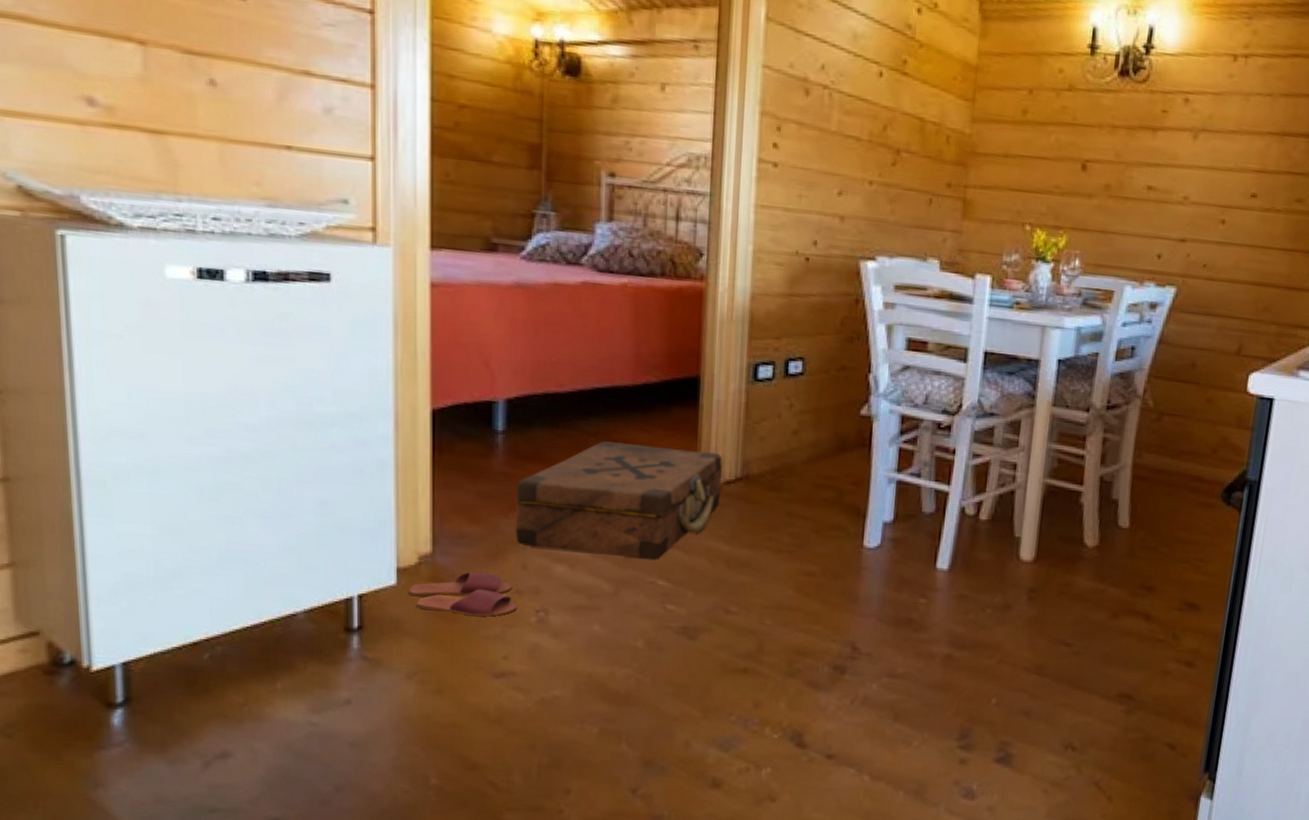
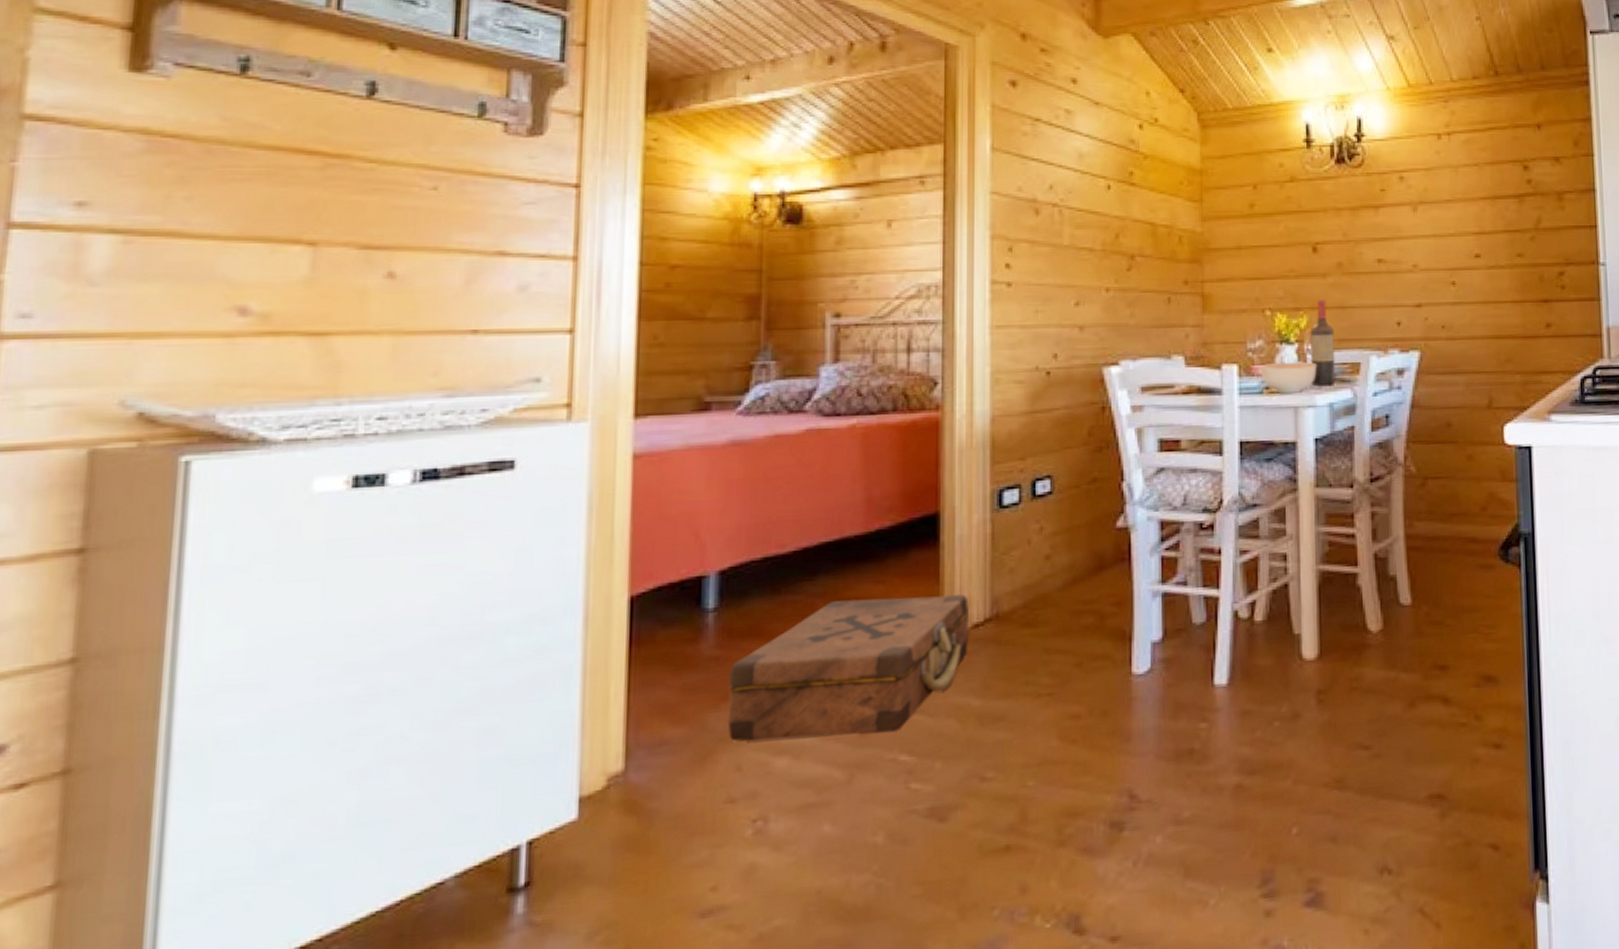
slippers: present [409,572,516,617] -> none [593,782,728,845]
bowl: none [1013,279,1070,313] -> present [1260,362,1317,395]
wine bottle: none [1062,220,1093,310] -> present [1310,299,1336,387]

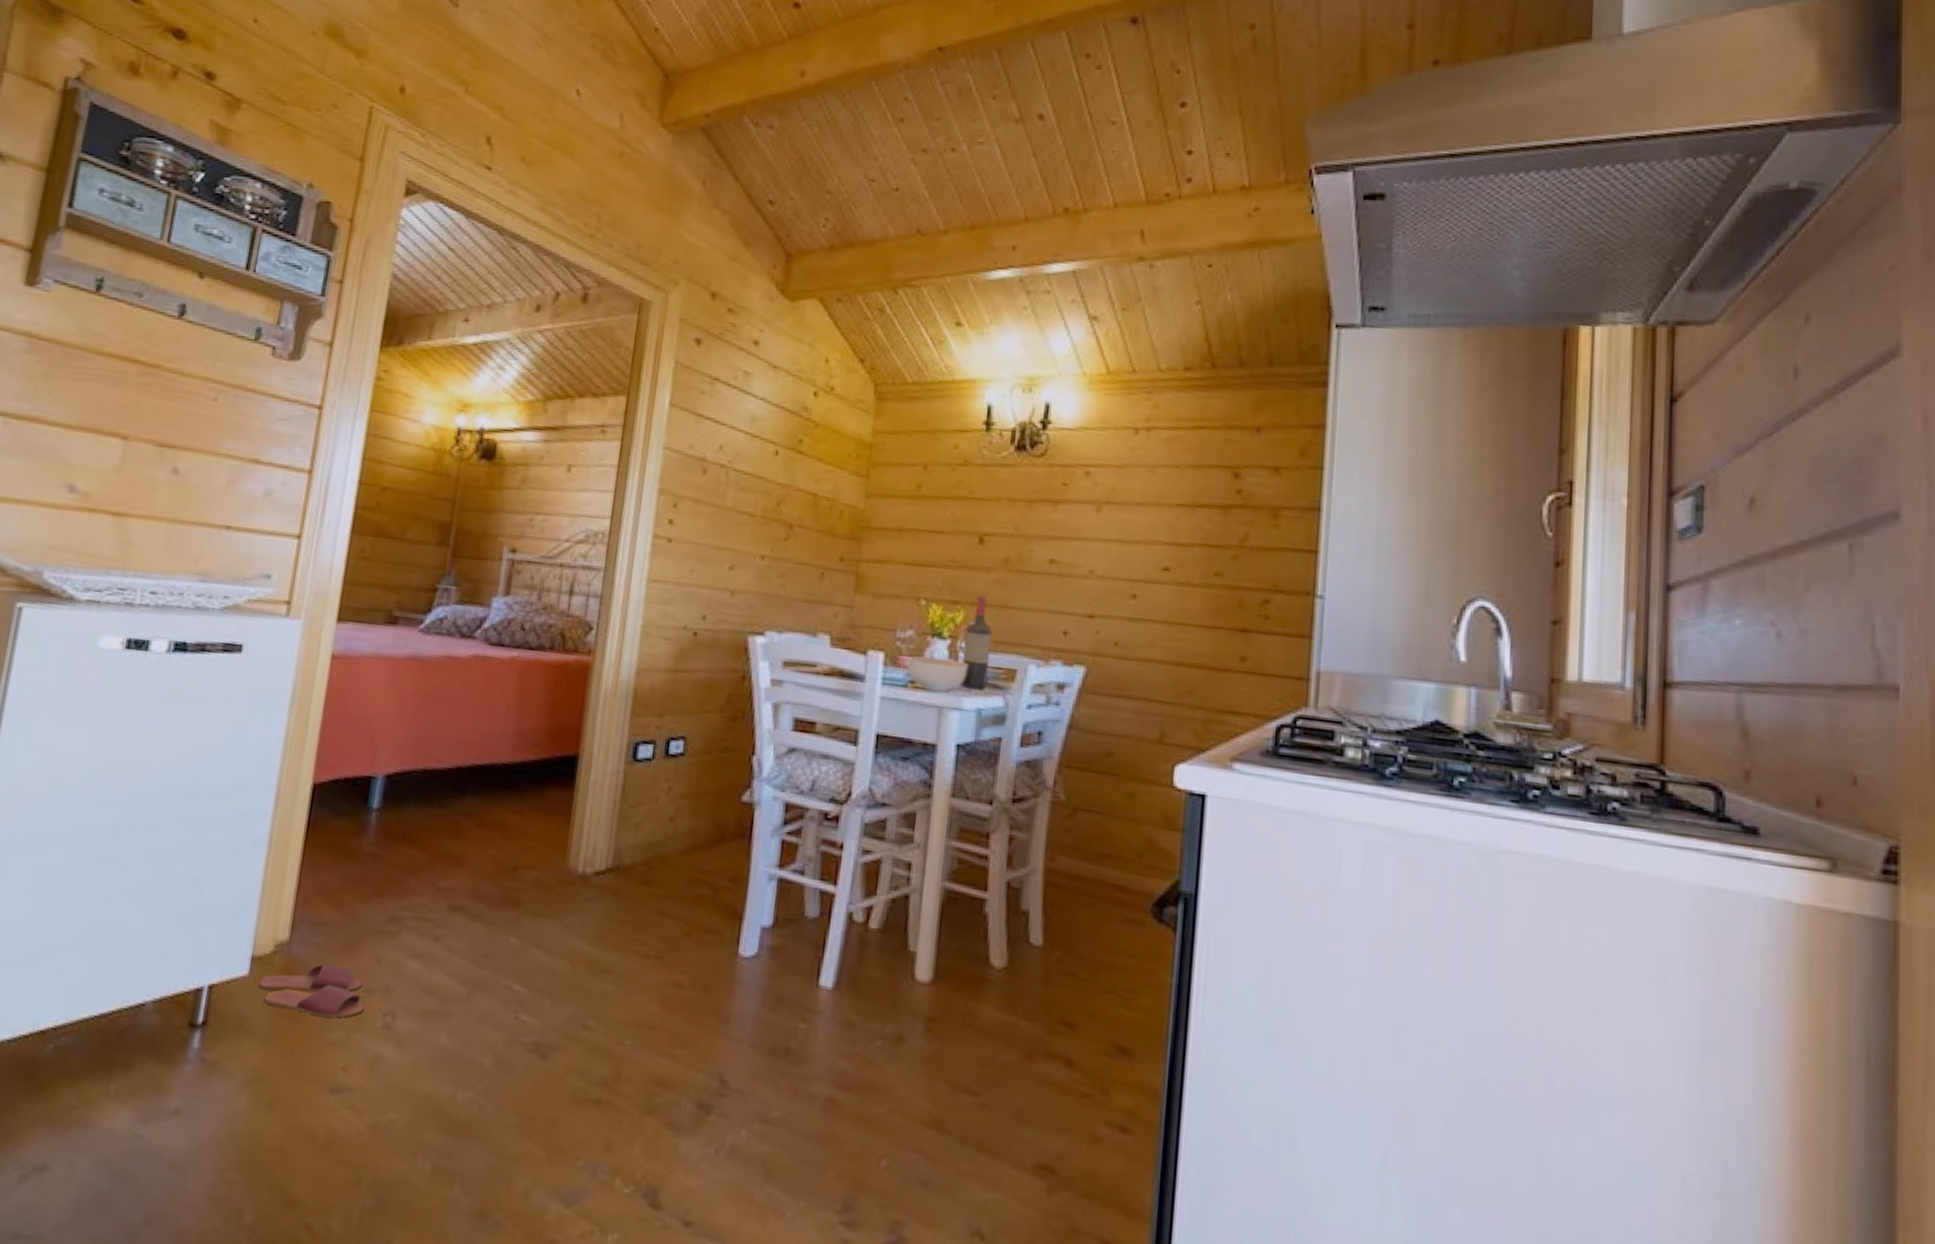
slippers: none [593,782,728,845] -> present [259,964,365,1018]
suitcase: present [727,594,969,741] -> none [374,822,594,959]

